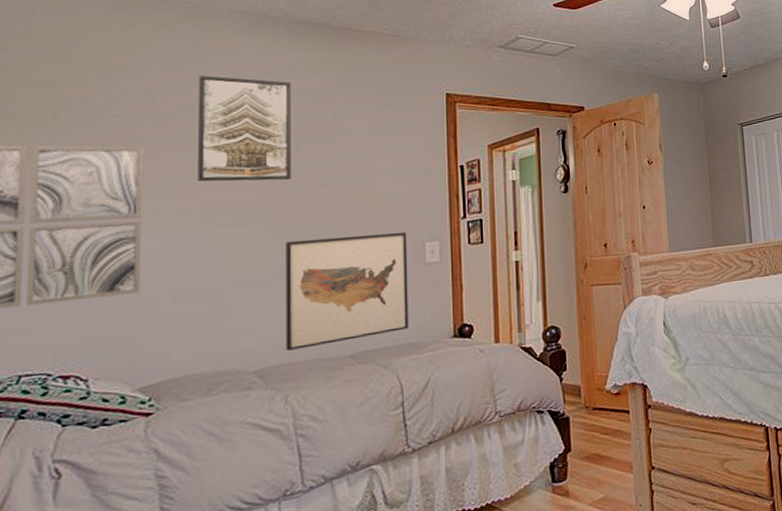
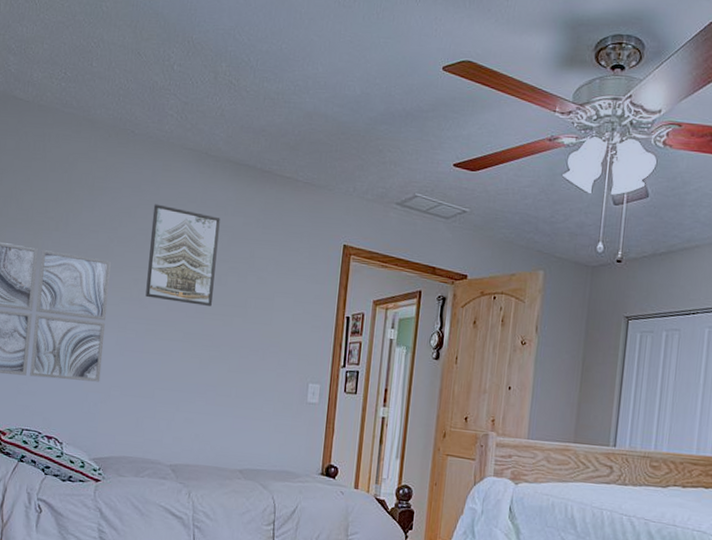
wall art: present [285,231,409,352] -> none [193,361,295,458]

